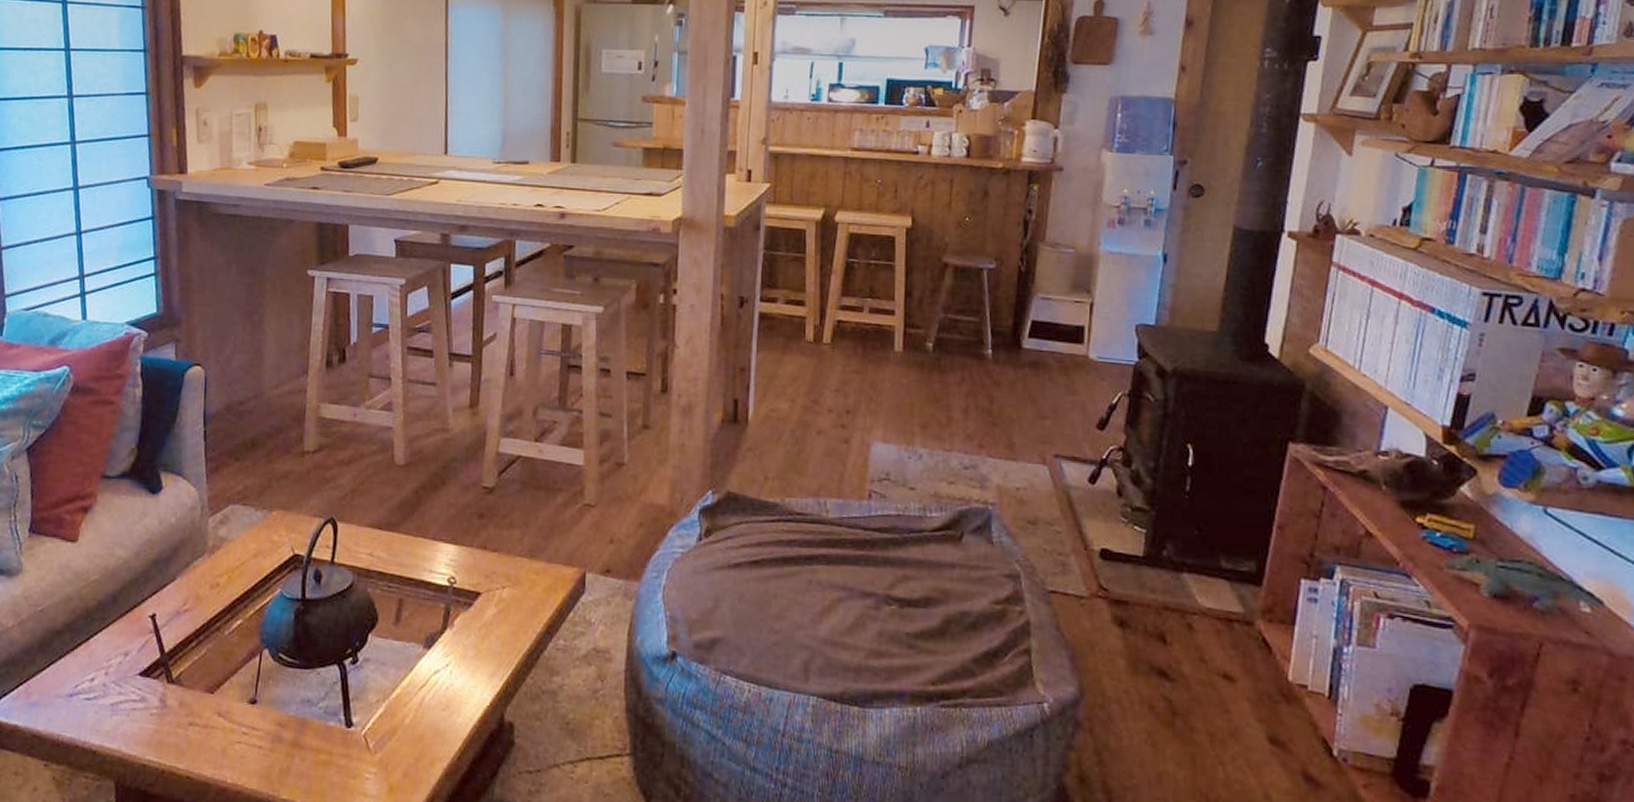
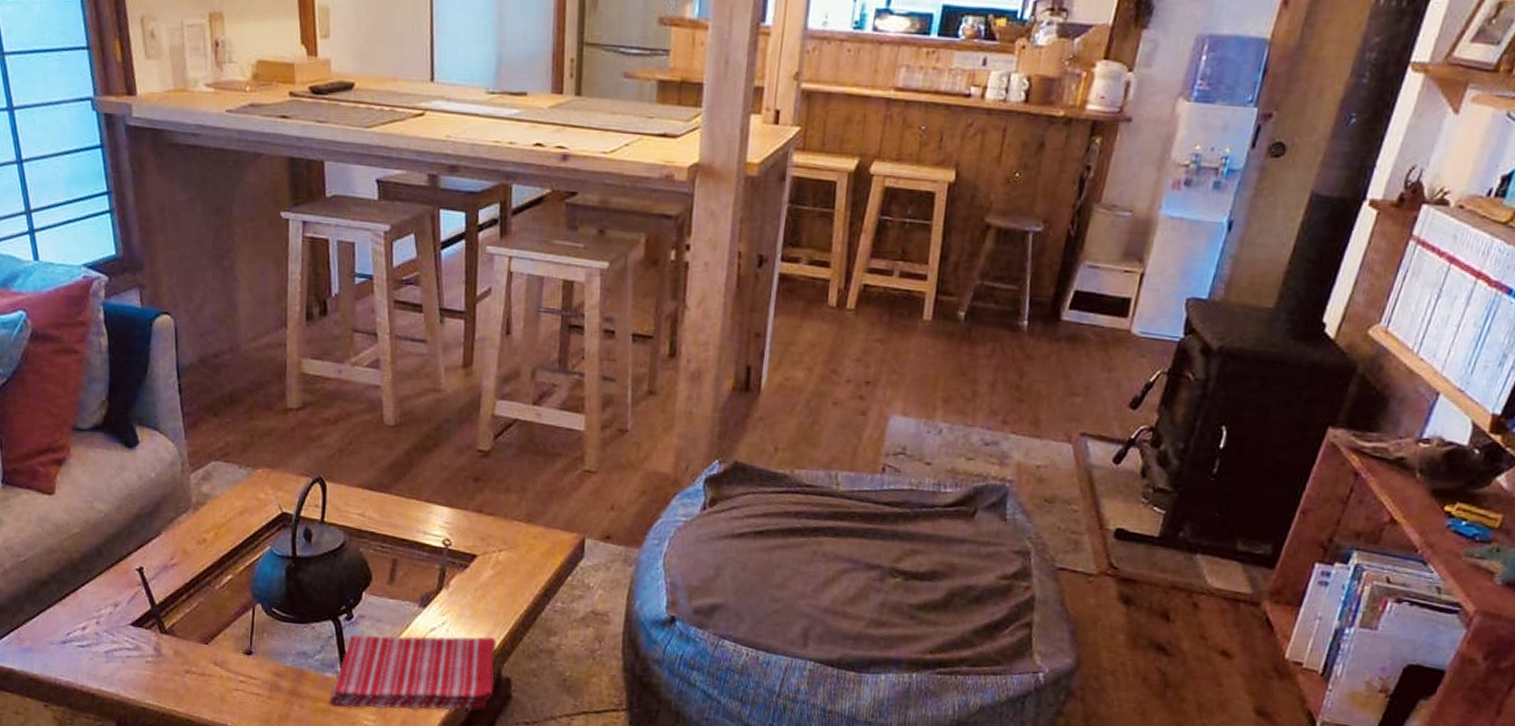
dish towel: none [330,677,500,760] -> present [328,635,497,711]

